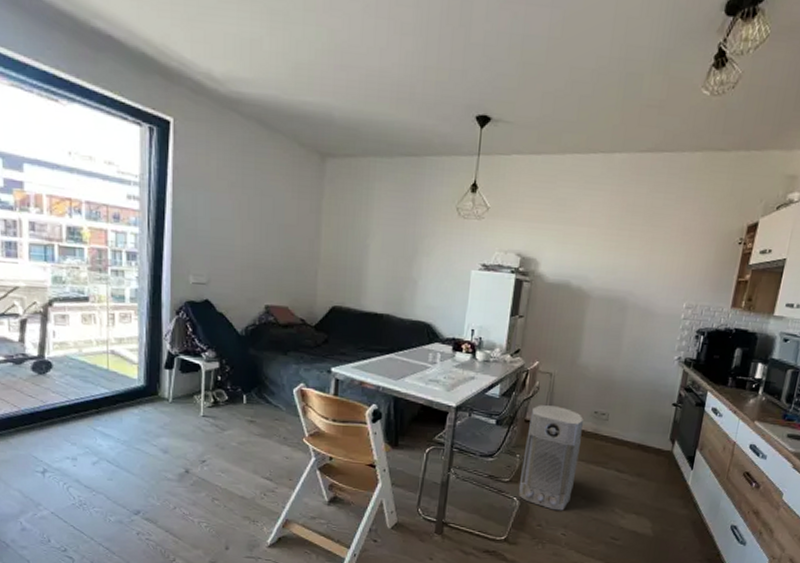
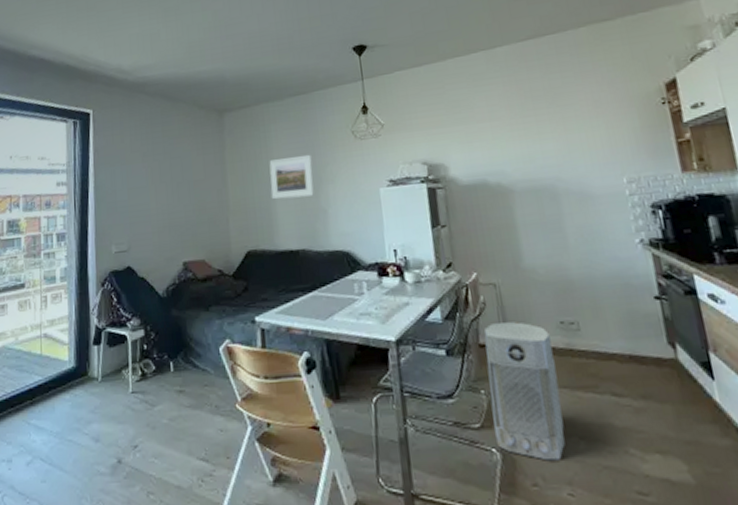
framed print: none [364,220,412,265] -> present [269,154,314,200]

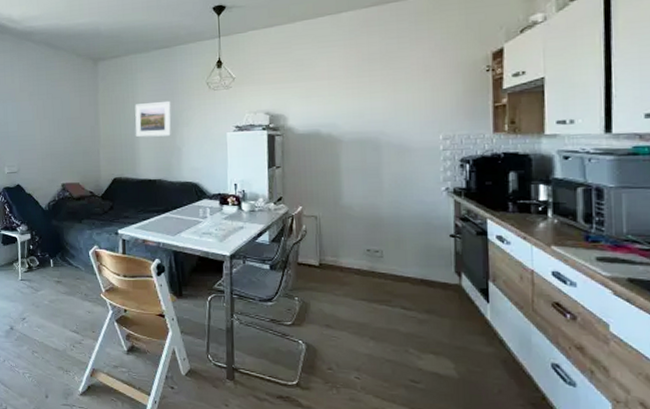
air purifier: present [484,322,566,461] -> none [302,247,359,353]

